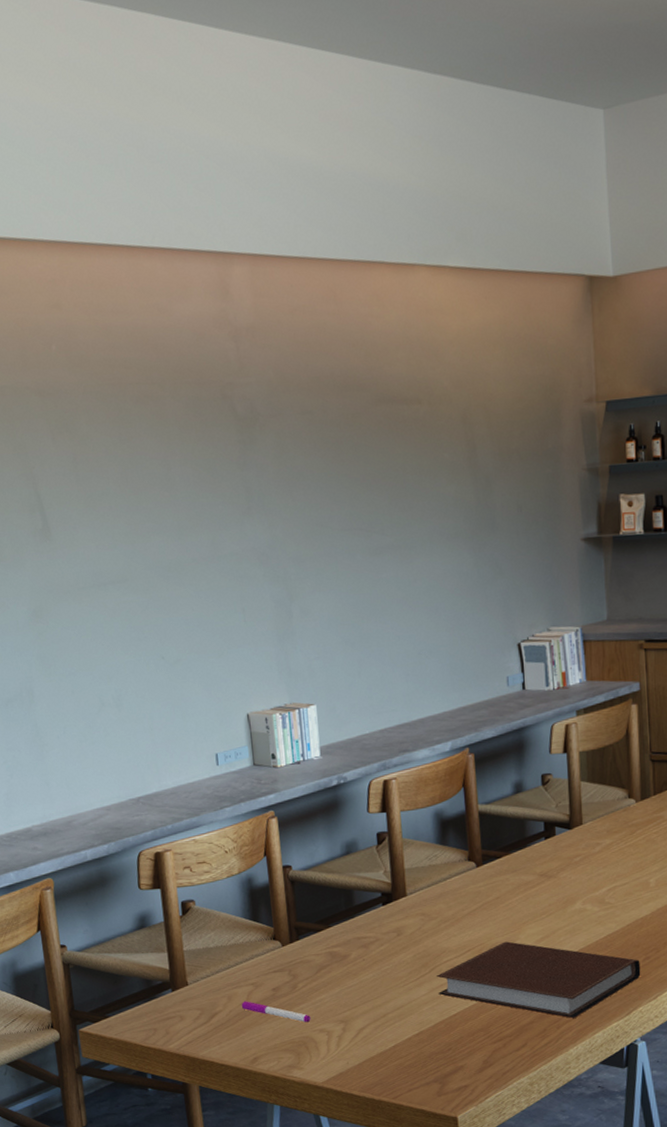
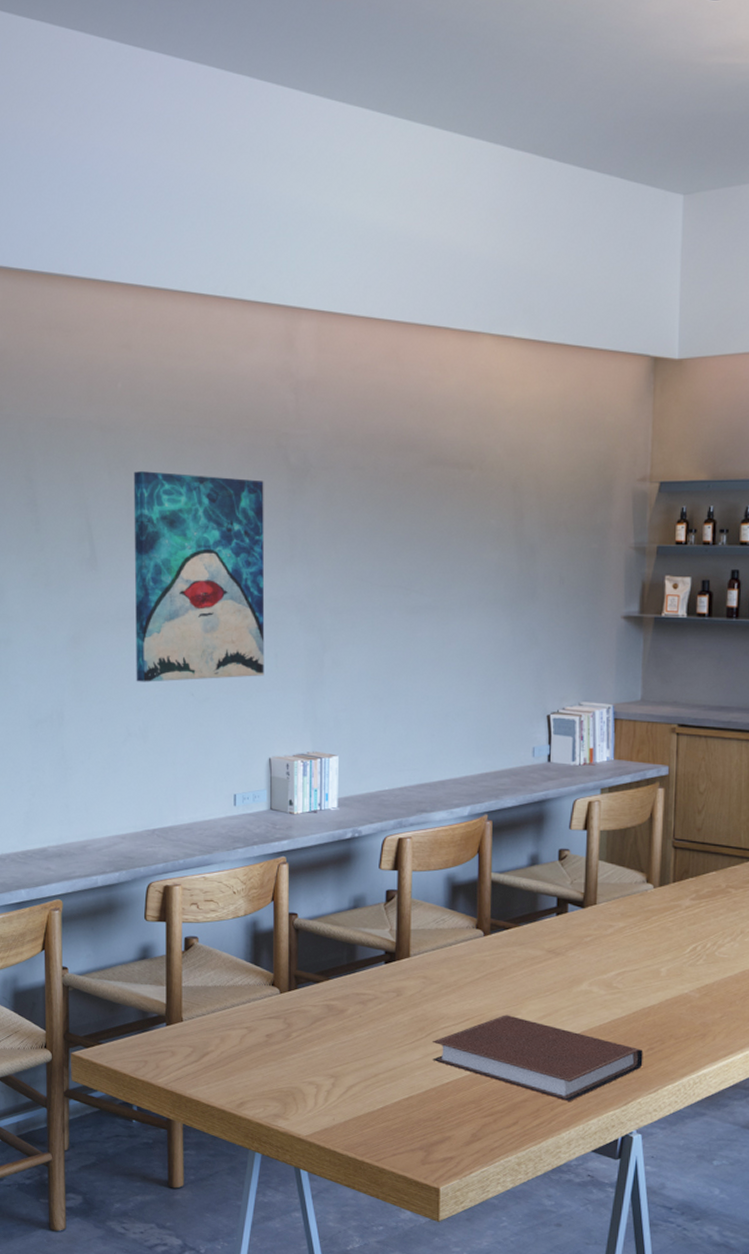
wall art: none [78,433,234,651] -> present [133,471,265,682]
pen: present [241,1001,311,1023] -> none [233,1044,301,1073]

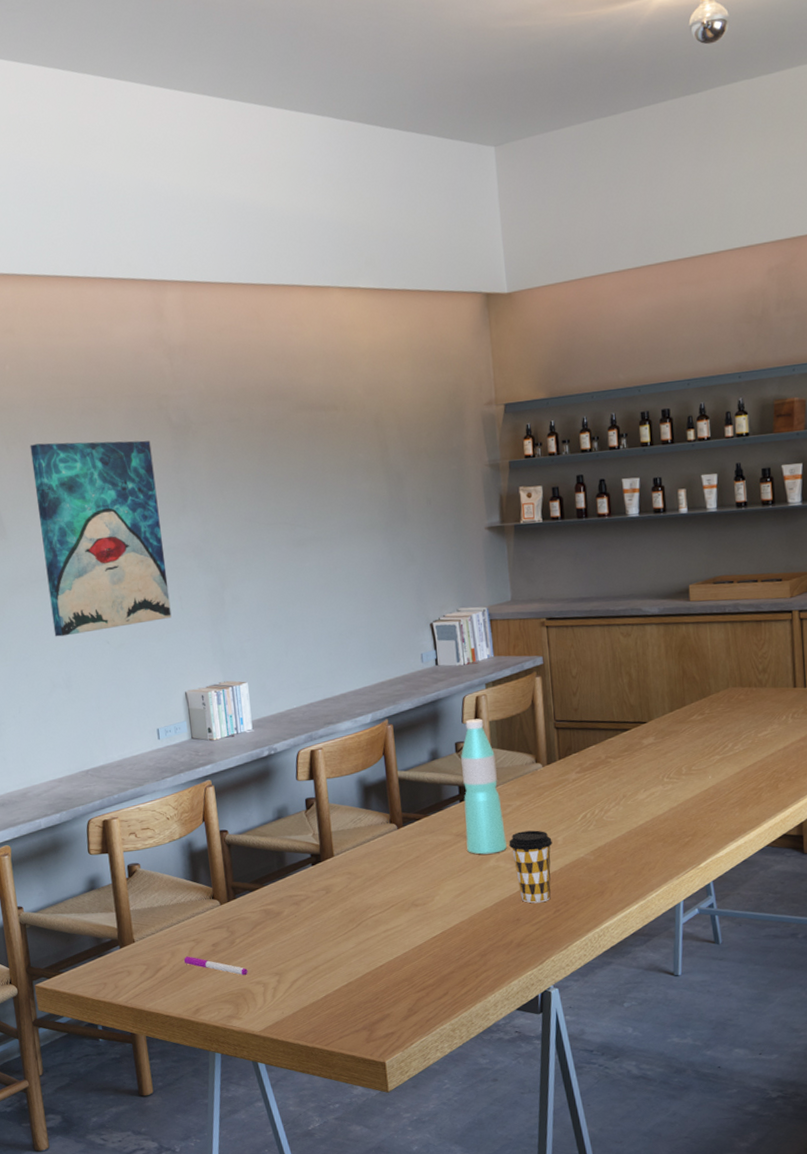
pen: none [233,1044,301,1073] -> present [183,956,248,976]
notebook: present [432,1015,643,1102] -> none [362,897,552,969]
water bottle: none [558,826,603,977] -> present [461,718,507,855]
coffee cup: none [605,956,655,1038] -> present [509,830,552,904]

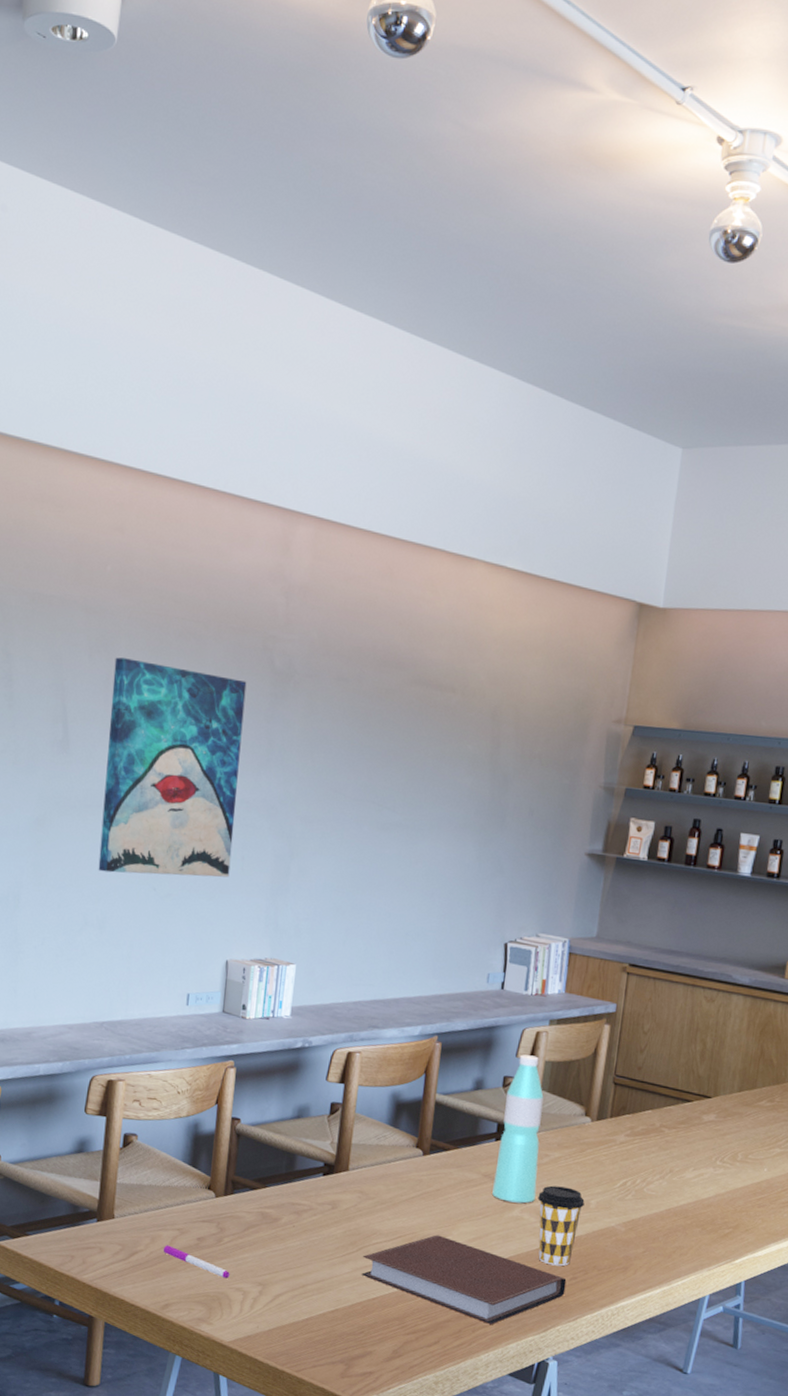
notebook: none [362,897,552,969] -> present [361,1235,567,1325]

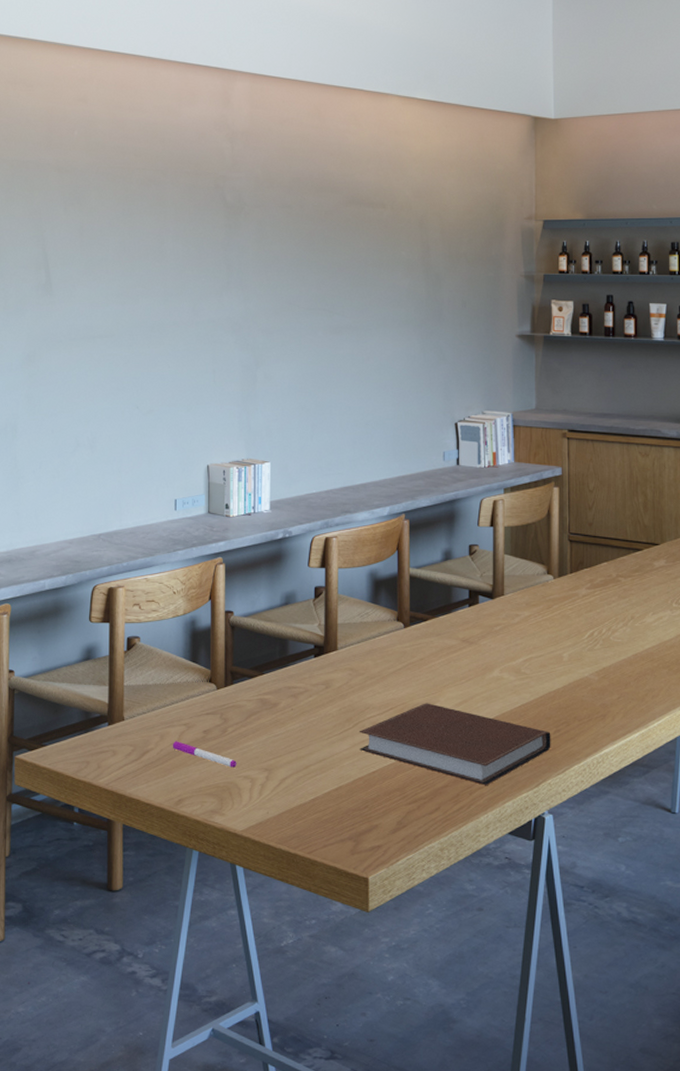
wall art: present [98,657,247,878] -> none [85,208,204,396]
water bottle: present [492,1054,544,1203] -> none [472,523,512,664]
coffee cup: present [537,1185,585,1266] -> none [514,643,558,721]

